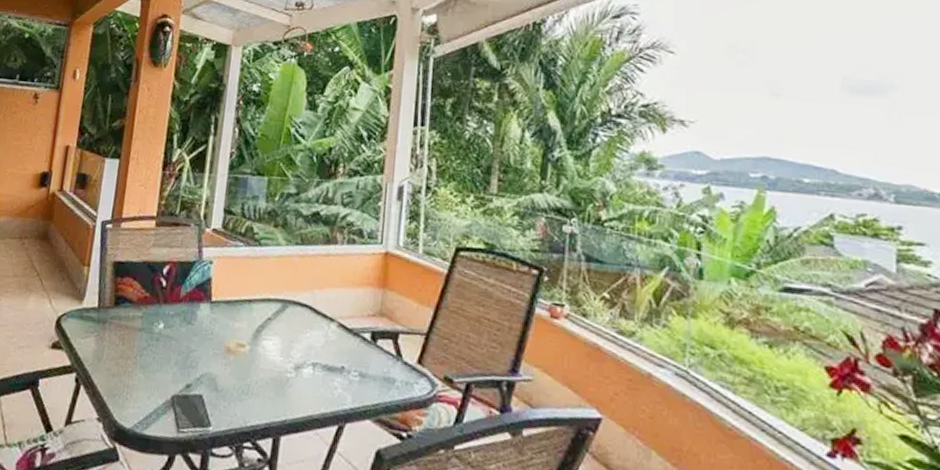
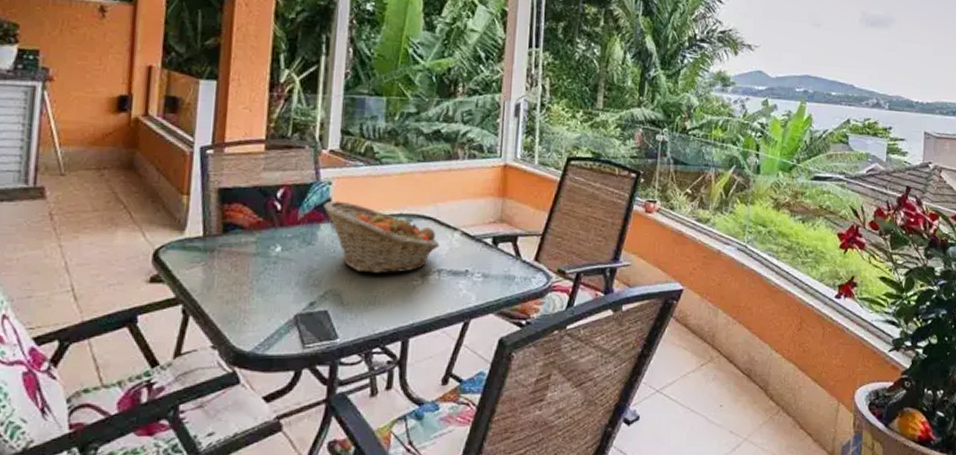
fruit basket: none [203,280,316,363] -> present [322,200,440,273]

